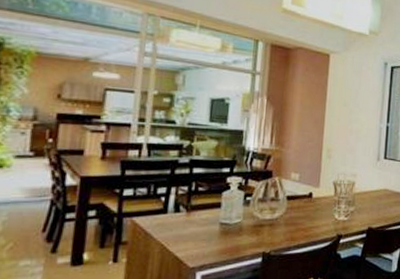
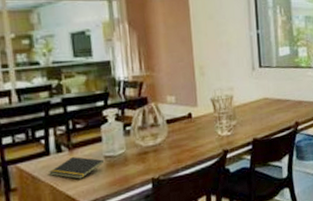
notepad: none [162,219,219,242] -> present [49,157,104,179]

